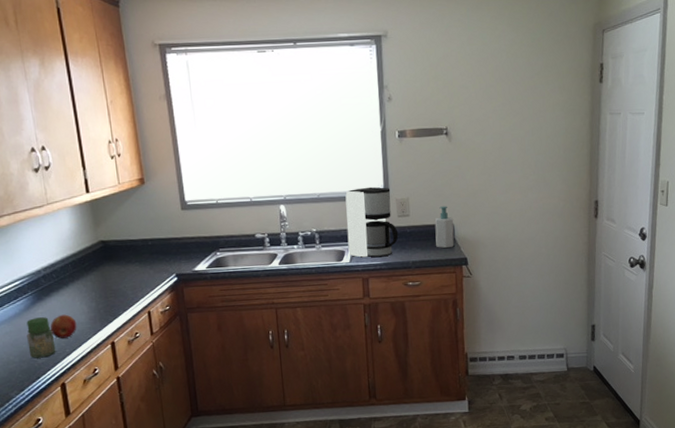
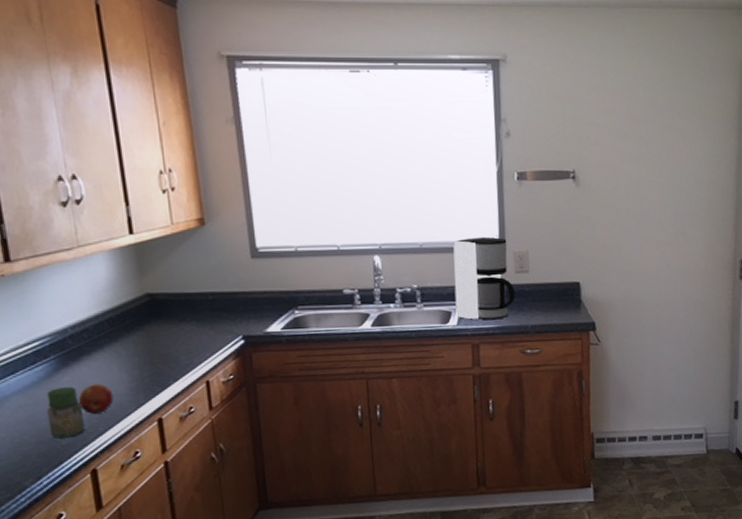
soap bottle: present [434,206,454,249] -> none [558,261,581,311]

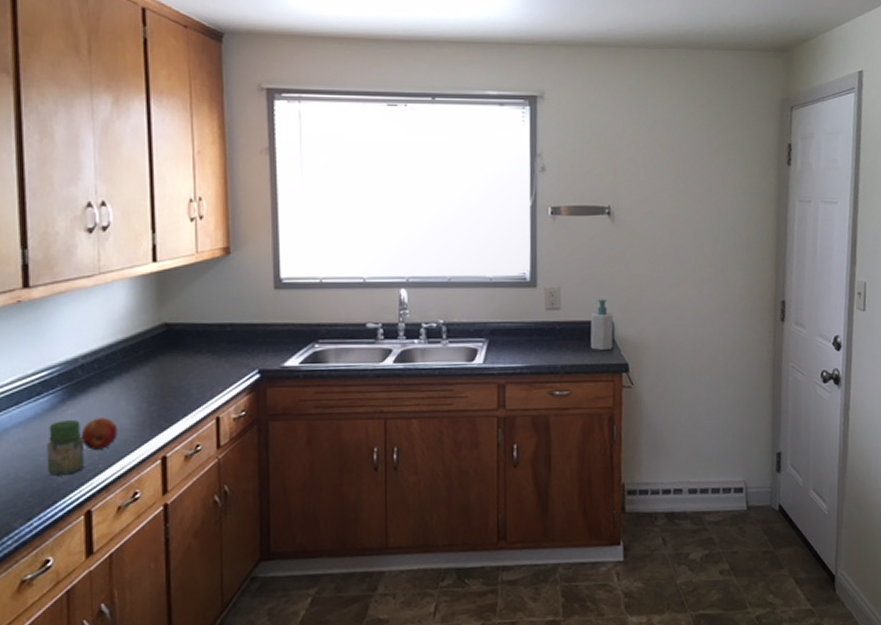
coffee maker: present [453,236,516,320] -> none [482,271,546,359]
soap bottle: none [558,261,581,311] -> present [590,299,614,351]

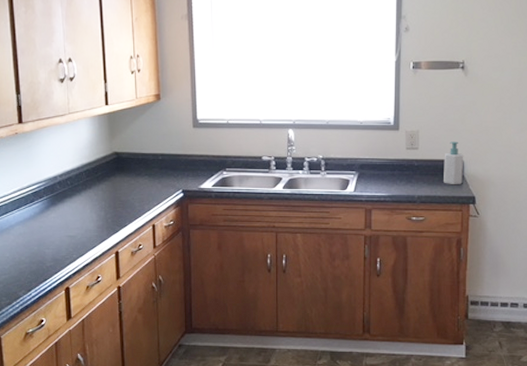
jar: present [47,420,85,476] -> none [39,222,64,261]
apple: present [80,417,118,450] -> none [60,221,85,244]

